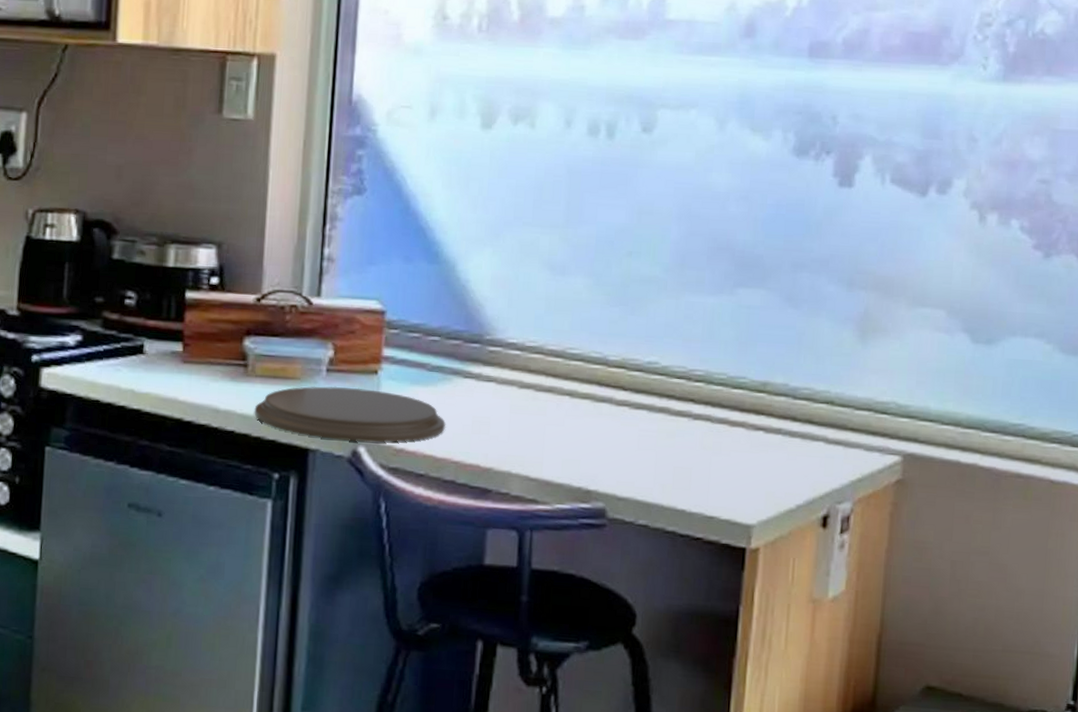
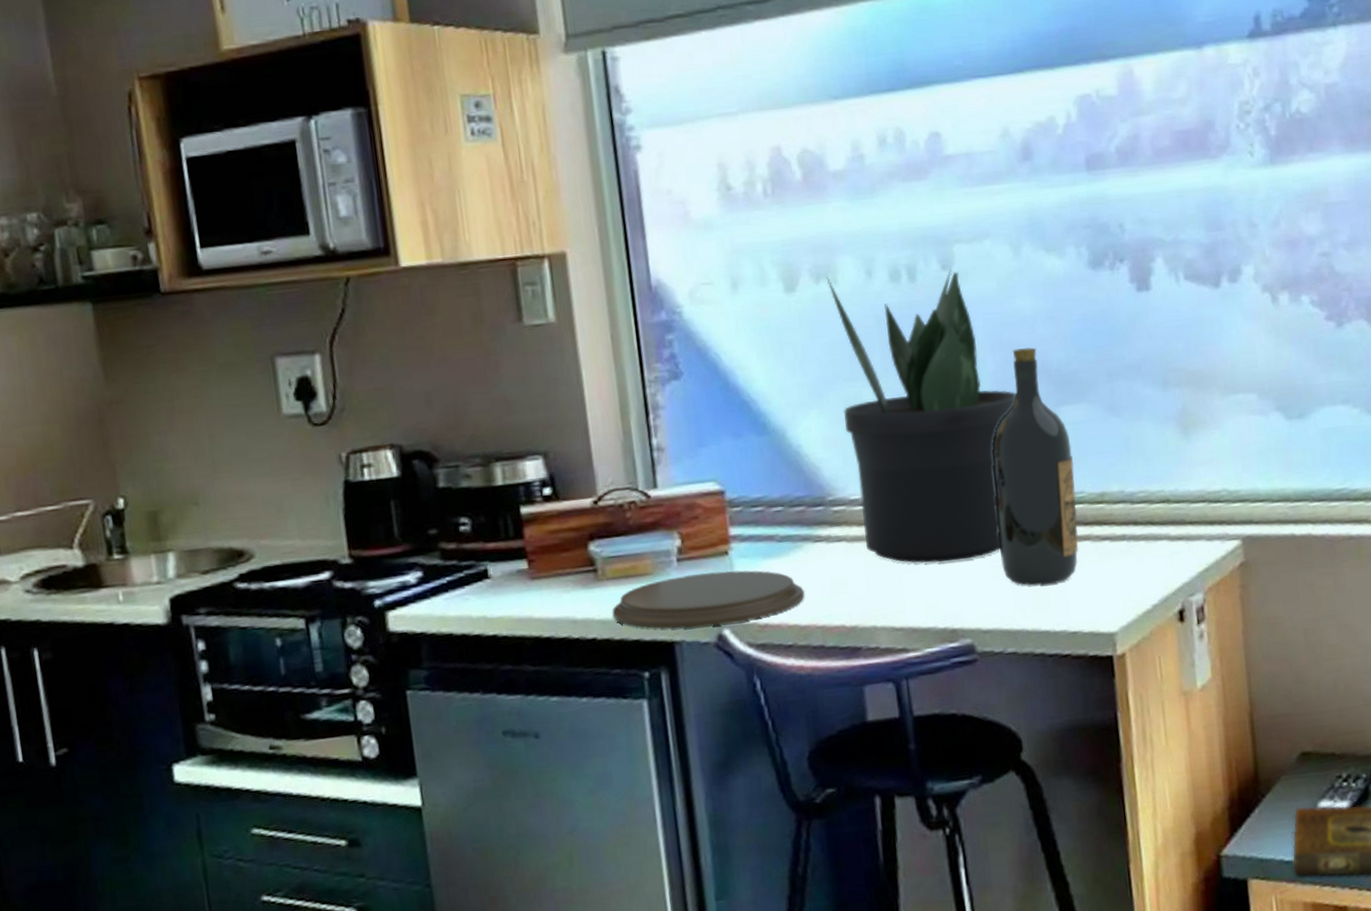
planter: none [515,119,696,424] -> present [826,270,1017,563]
wine bottle: none [648,223,742,464] -> present [992,347,1079,586]

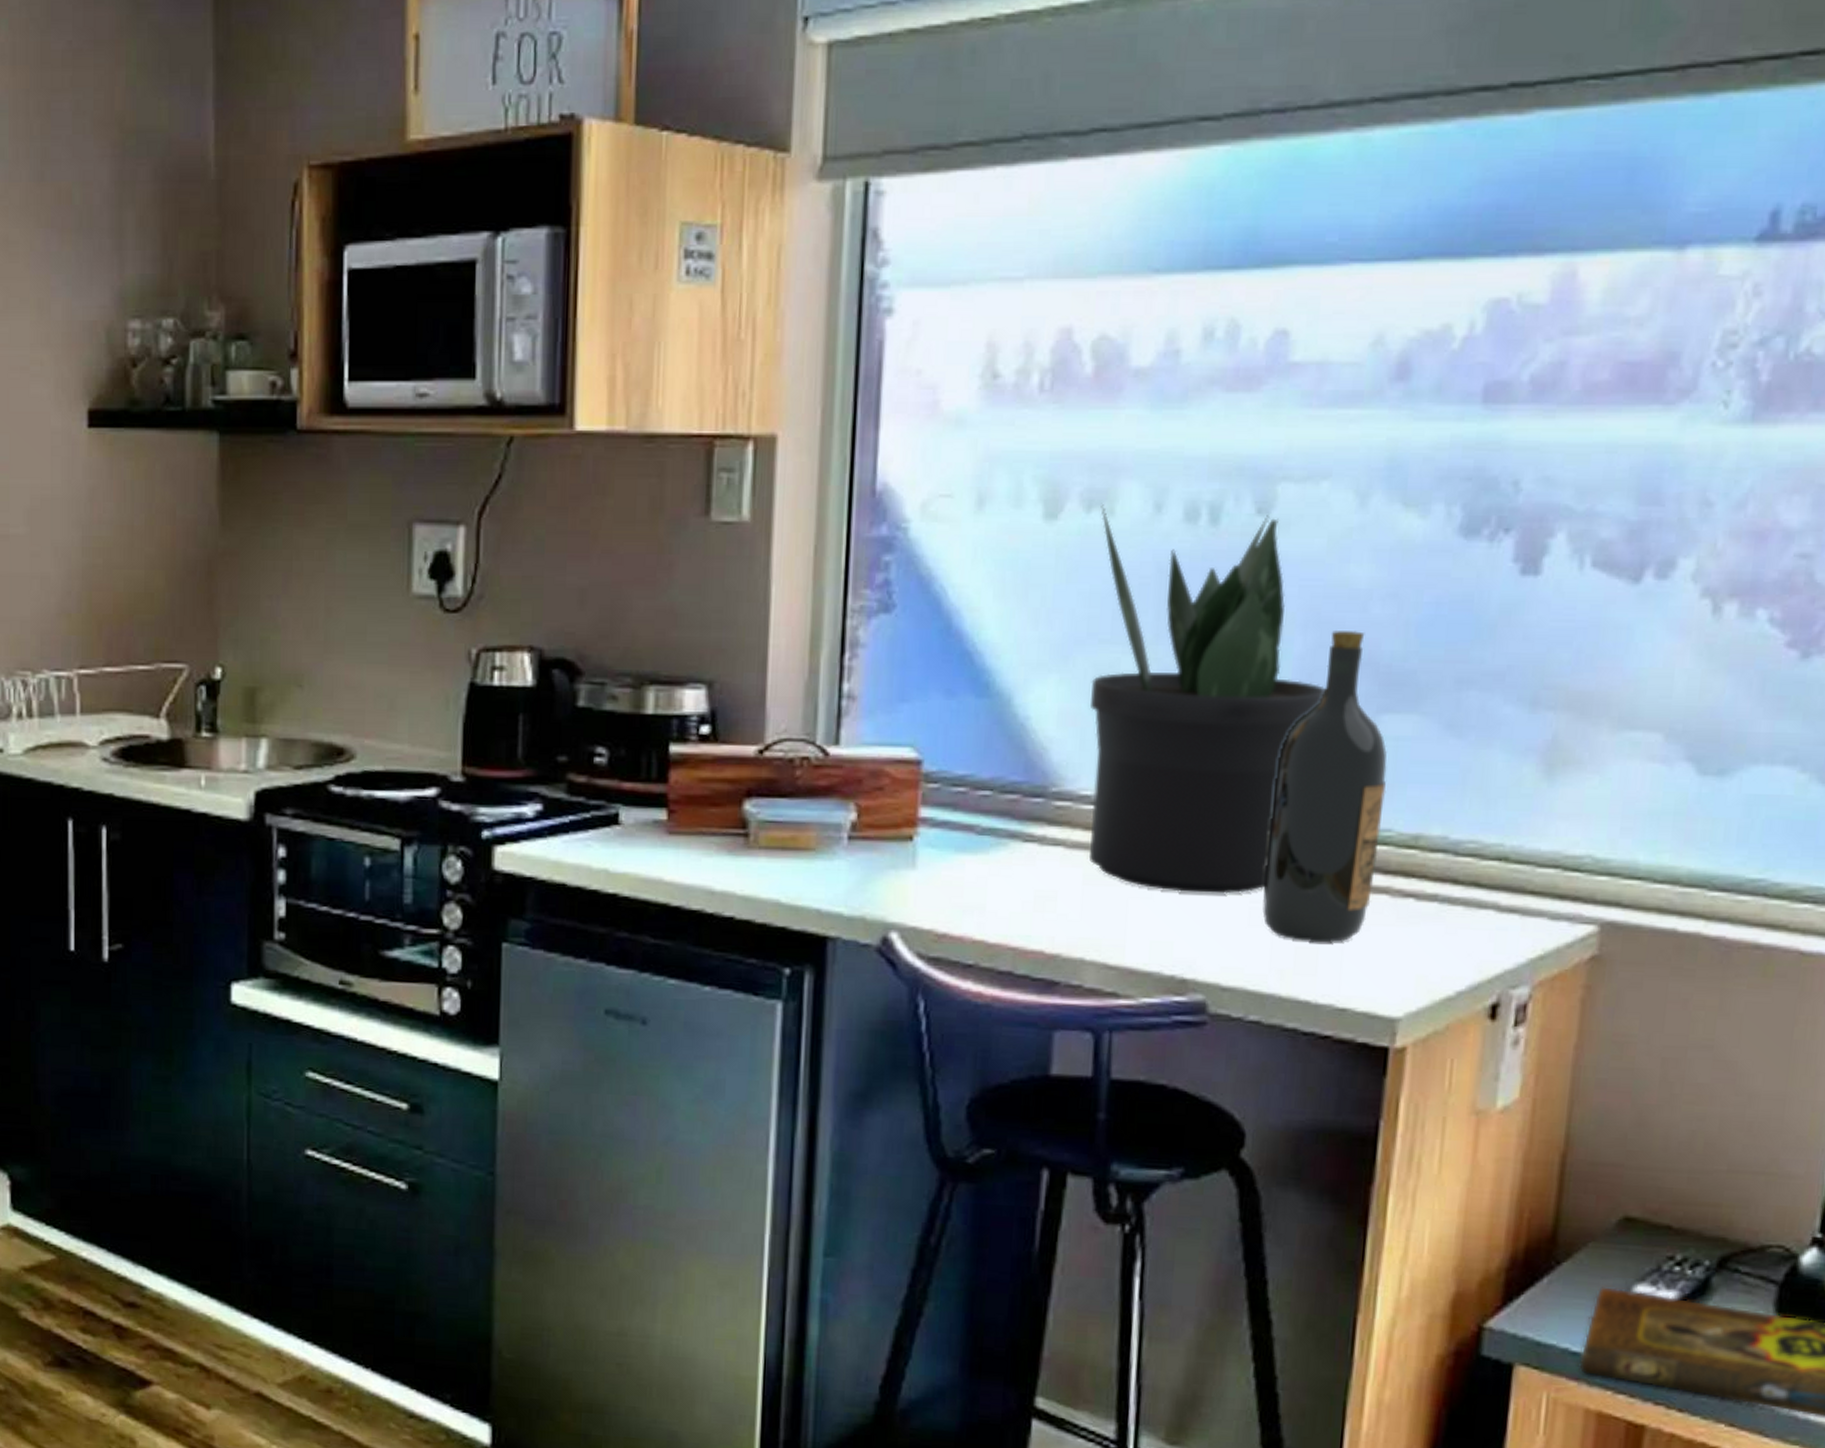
plate: present [612,570,805,629] -> none [758,857,1001,927]

